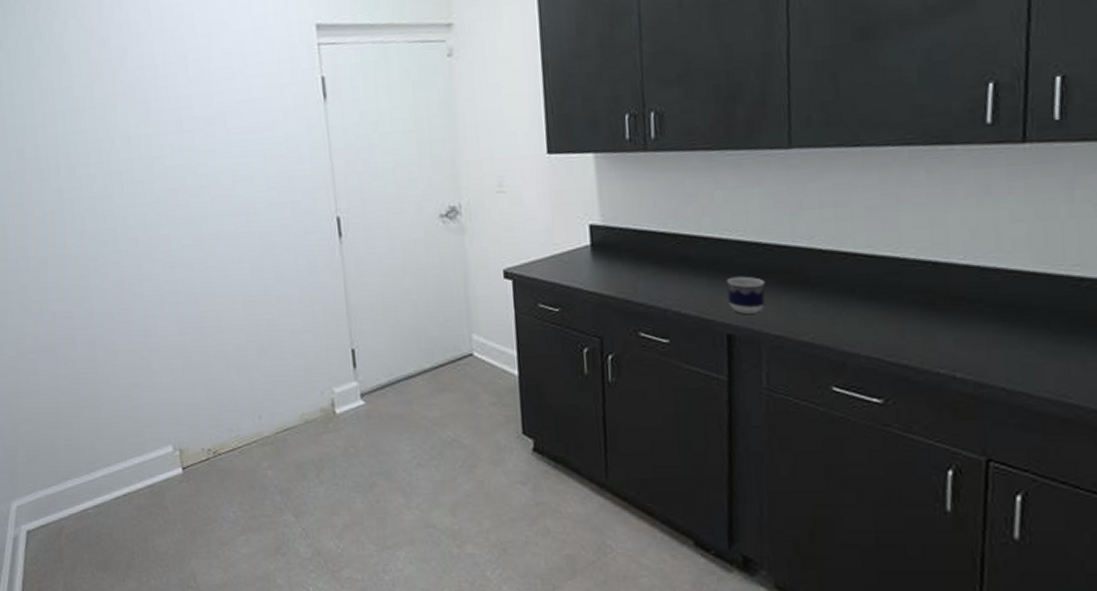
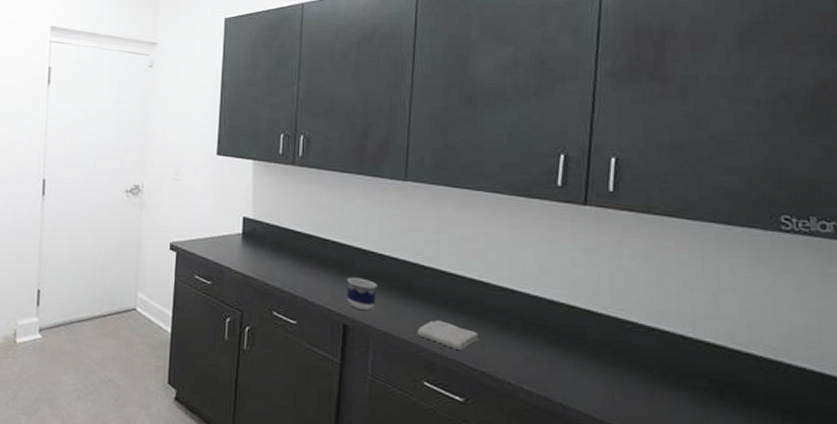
washcloth: none [819,312,897,343] -> present [417,320,479,350]

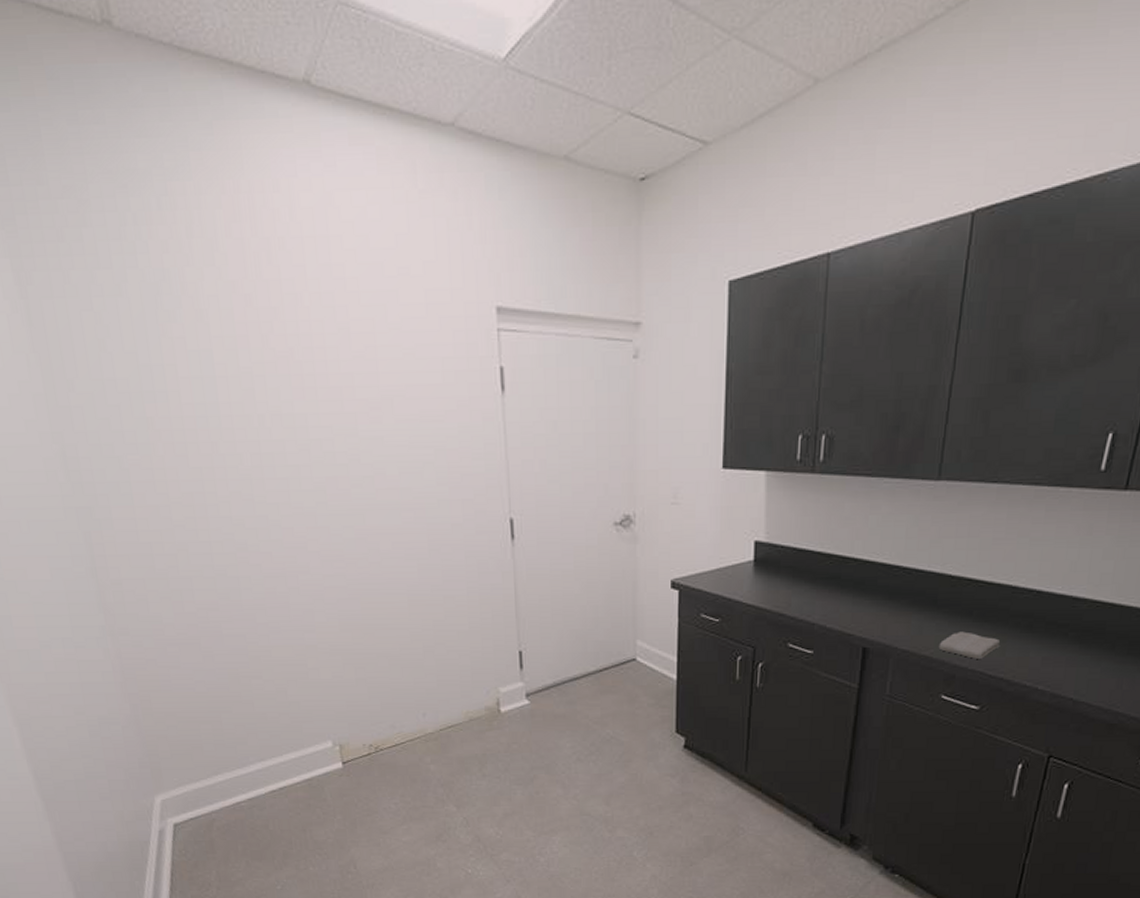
cup: present [347,277,377,311] -> none [868,596,901,631]

